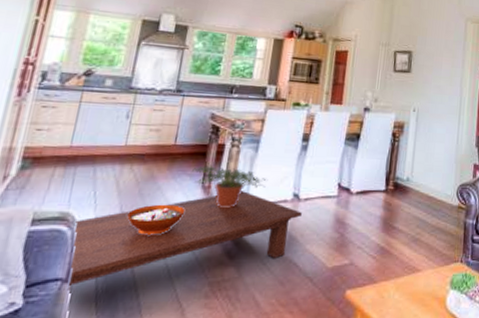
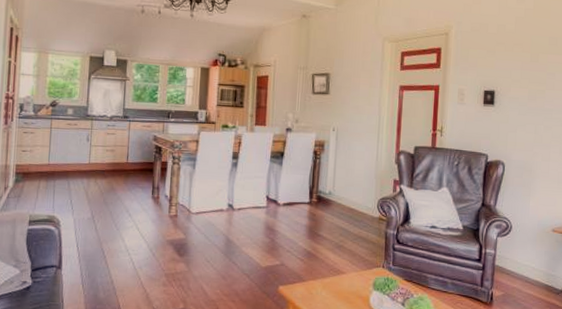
coffee table: present [68,191,302,290] -> none [60,201,236,275]
decorative bowl: present [127,204,186,235] -> none [97,211,141,235]
potted plant: present [192,163,268,208] -> none [143,178,206,215]

